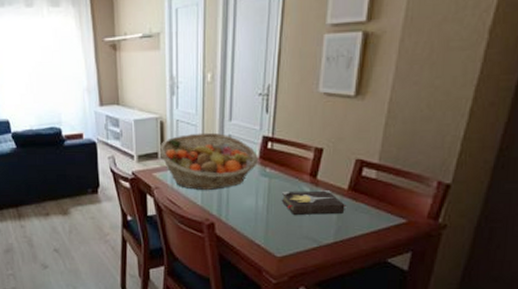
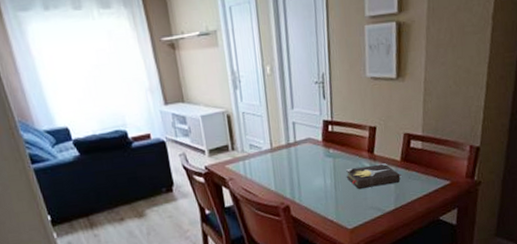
fruit basket: present [159,132,259,190] -> none [228,121,323,177]

